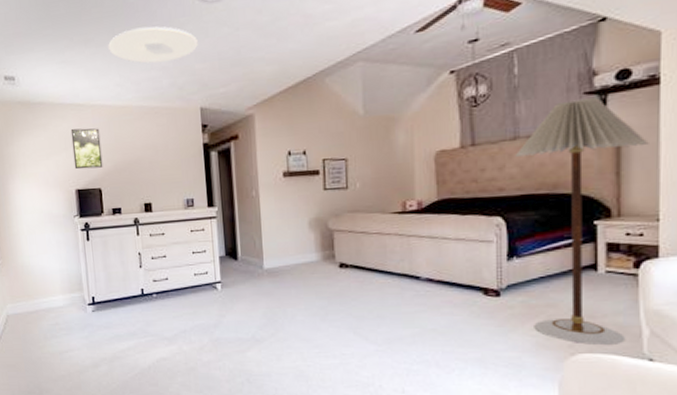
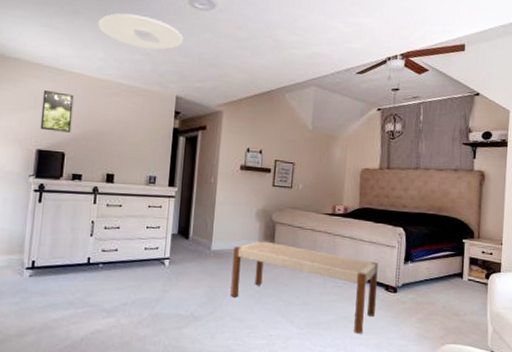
bench: none [288,252,472,348] -> present [230,241,378,335]
floor lamp: present [515,98,649,346] -> none [415,147,499,339]

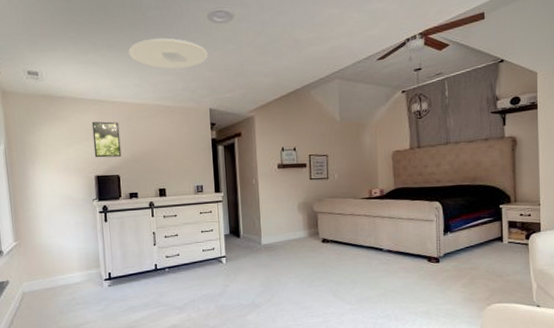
bench: present [230,241,378,335] -> none [282,230,420,304]

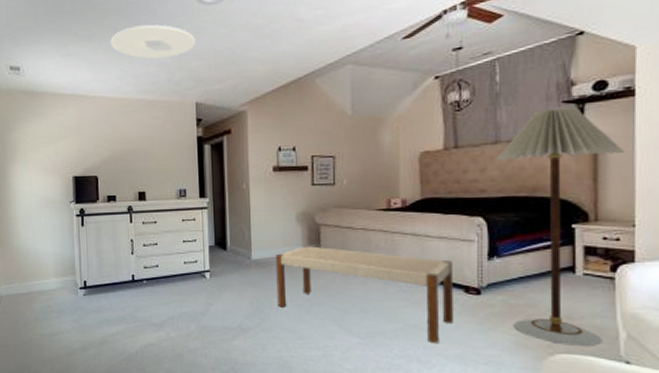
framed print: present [91,121,122,158] -> none [71,118,100,157]
bench: none [282,230,420,304] -> present [276,246,453,344]
floor lamp: none [447,116,532,297] -> present [496,107,625,347]

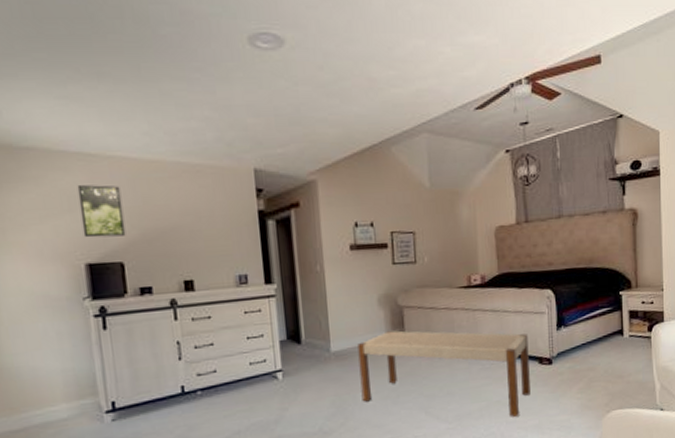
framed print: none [71,118,100,157] -> present [77,184,126,238]
ceiling light: present [110,24,196,59] -> none [131,66,250,112]
floor lamp: present [496,107,625,347] -> none [560,184,655,402]

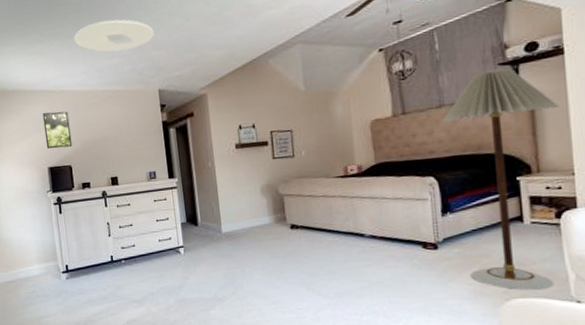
ceiling light: none [131,66,250,112] -> present [74,19,154,53]
bench: present [357,330,530,418] -> none [244,215,414,299]
floor lamp: none [560,184,655,402] -> present [441,68,559,291]

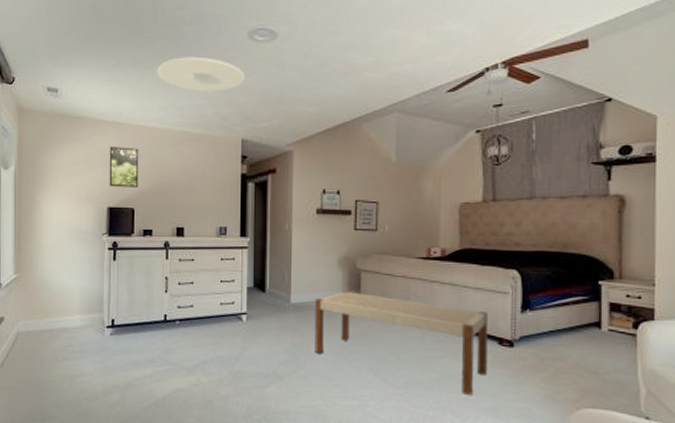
bench: none [244,215,414,299] -> present [314,291,488,396]
floor lamp: present [441,68,559,291] -> none [531,168,646,402]

